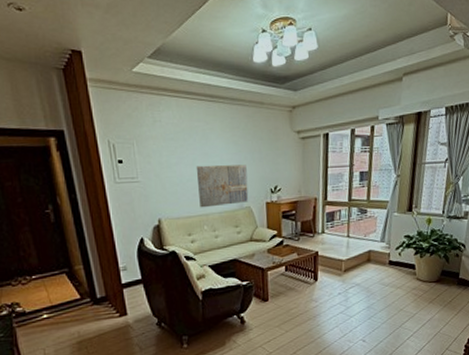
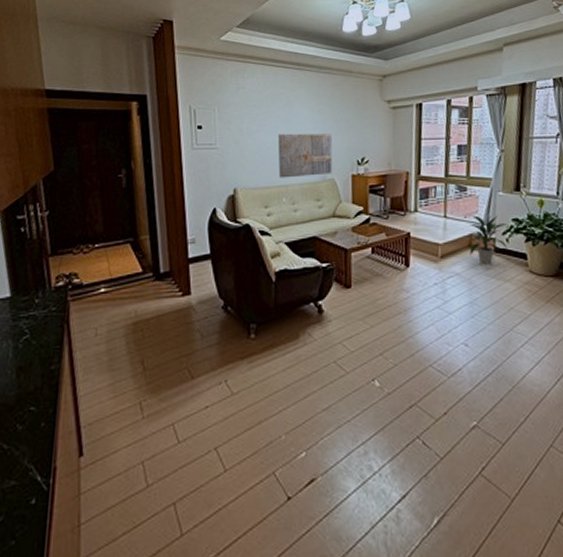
indoor plant: none [368,233,401,276] -> present [468,215,509,265]

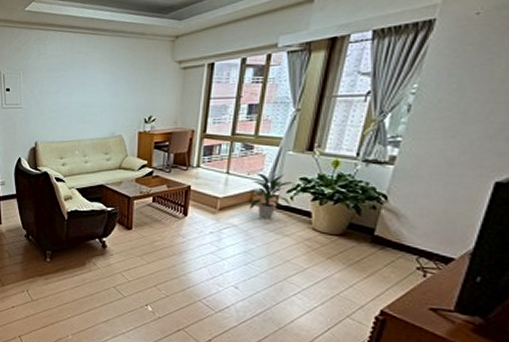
wall art: present [277,133,333,178] -> none [72,94,122,134]

